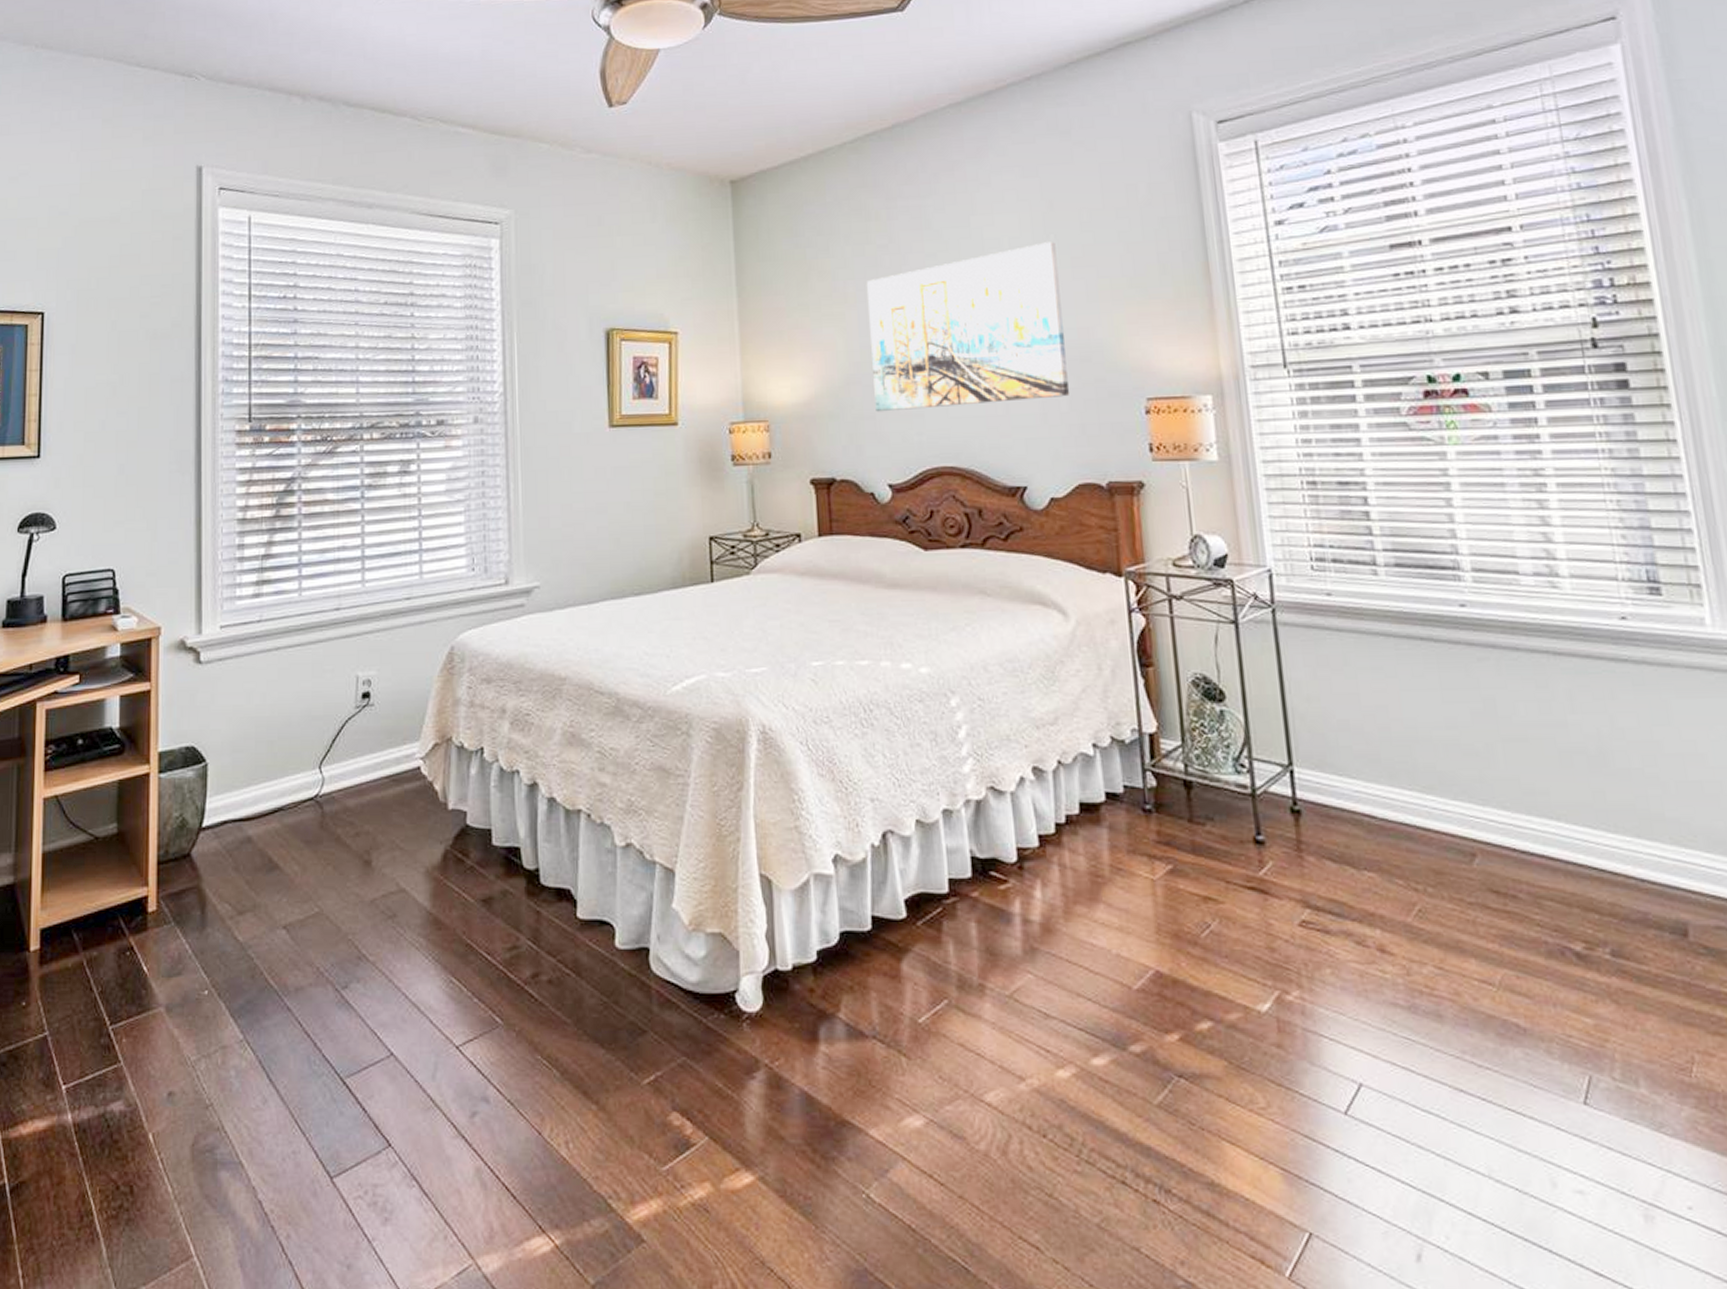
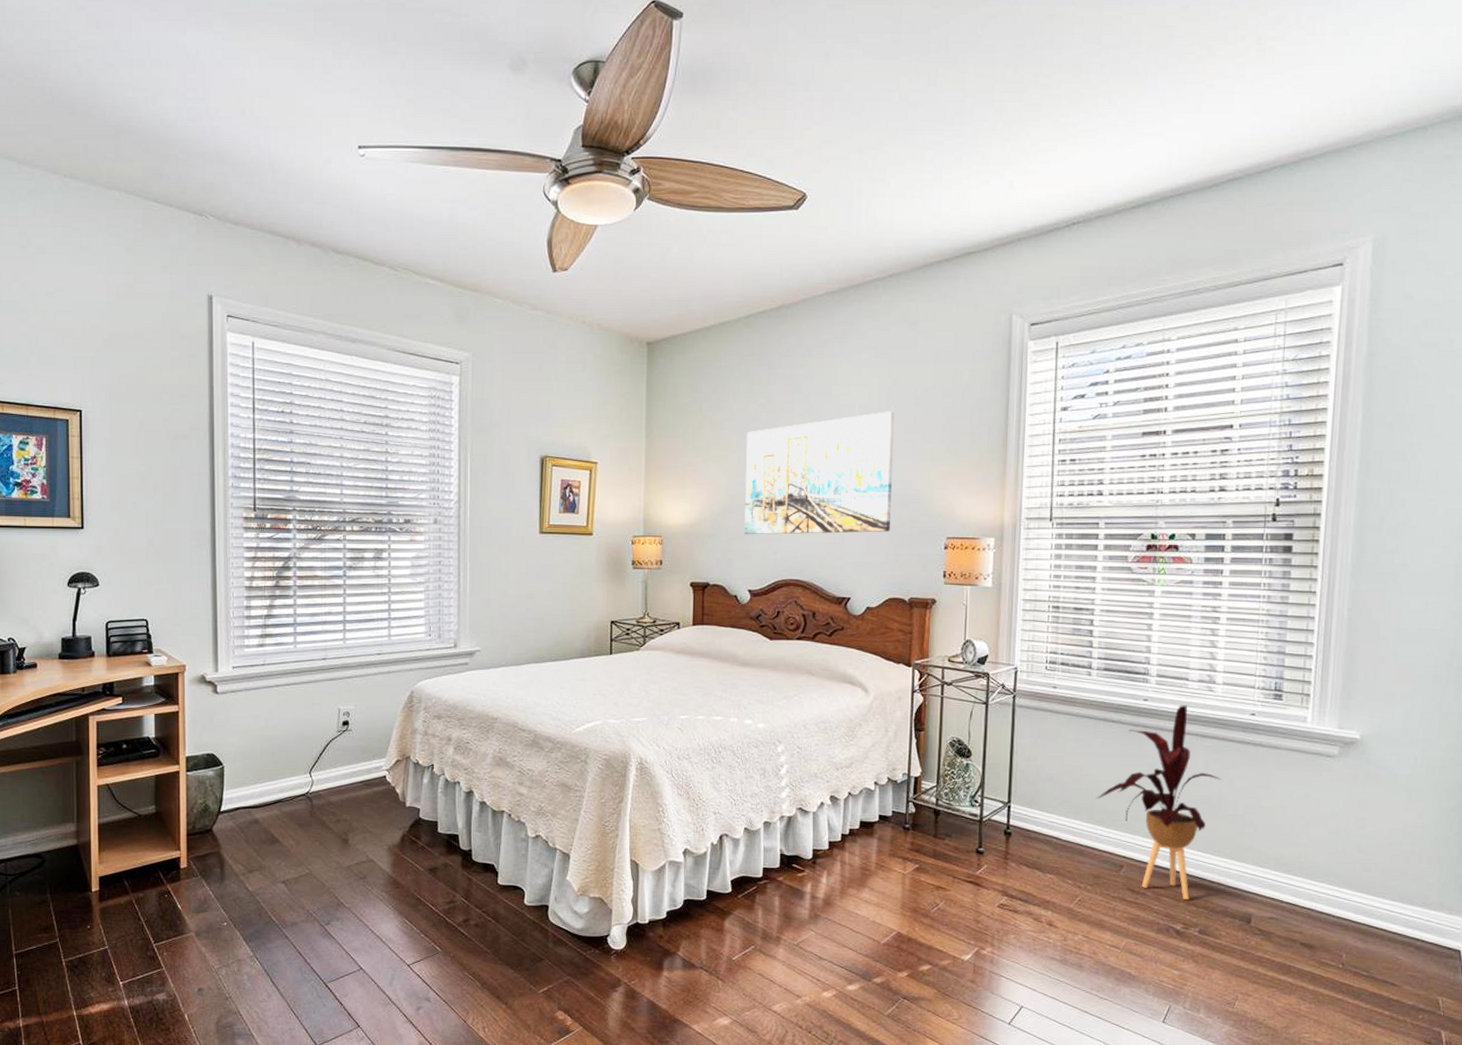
house plant: none [1416,610,1598,903] -> present [1095,705,1222,899]

